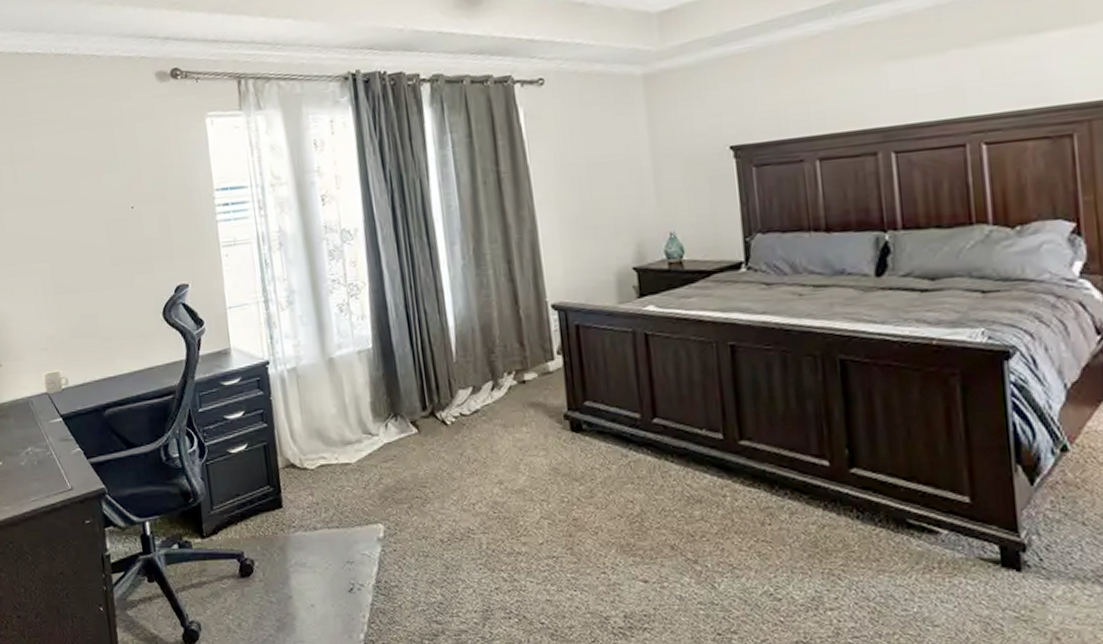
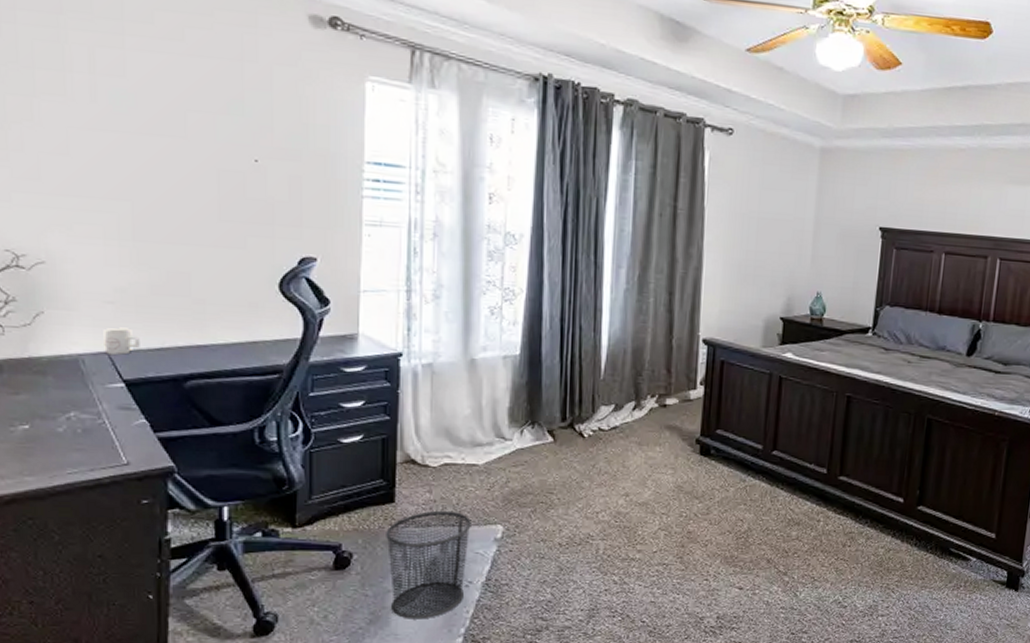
trash can: none [279,512,358,626] -> present [386,510,471,620]

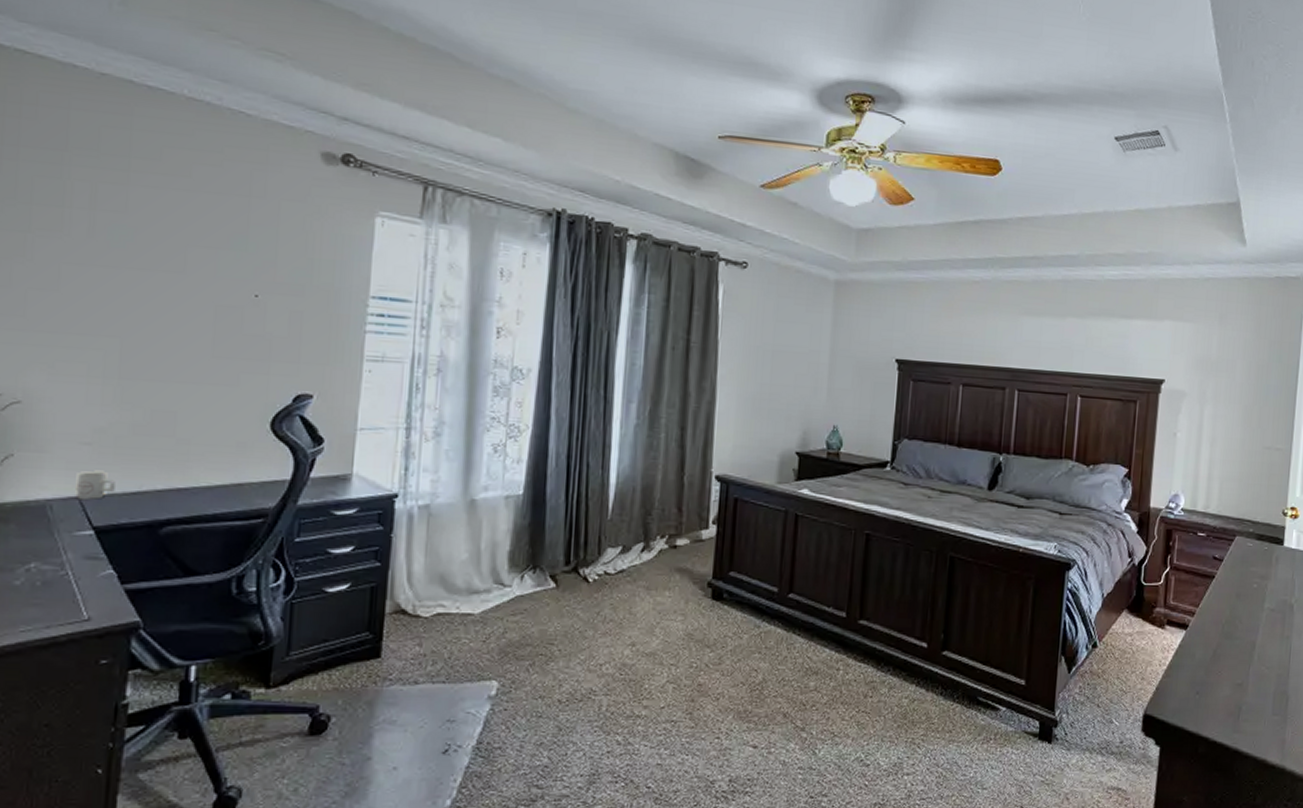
trash can: present [386,510,471,620] -> none [369,665,464,791]

